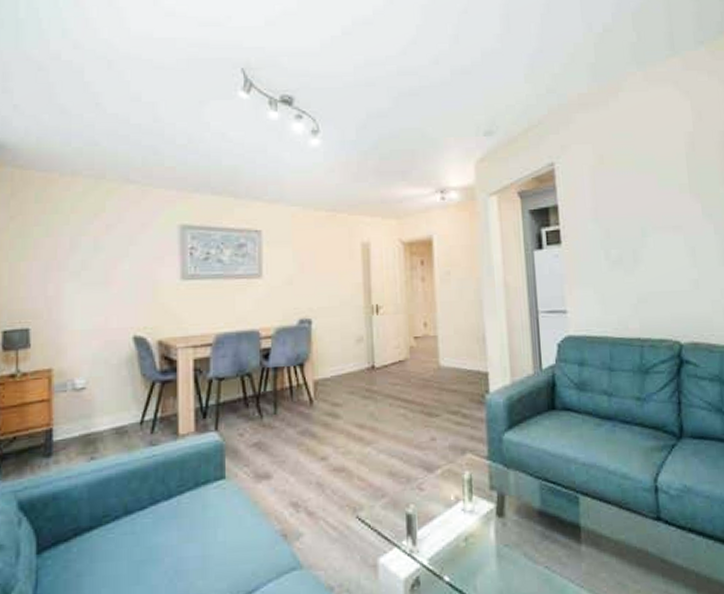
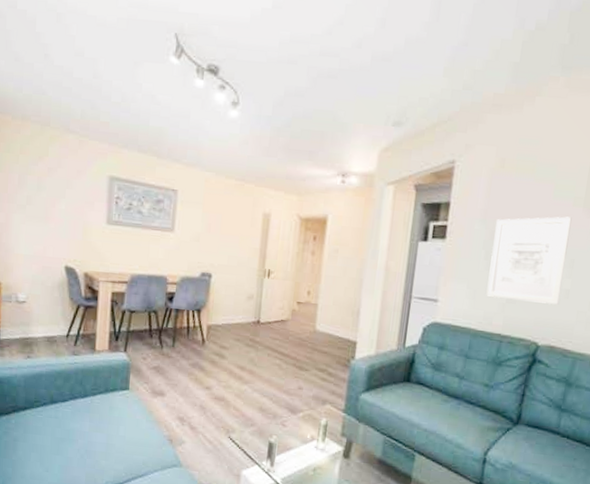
wall art: none [608,204,691,299] -> present [486,216,572,305]

